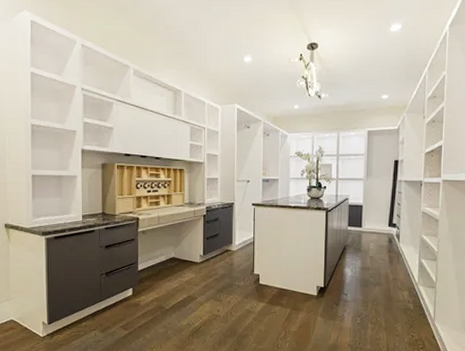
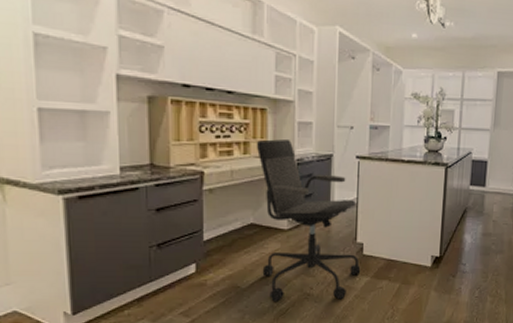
office chair: none [176,191,258,321] -> present [256,138,361,302]

